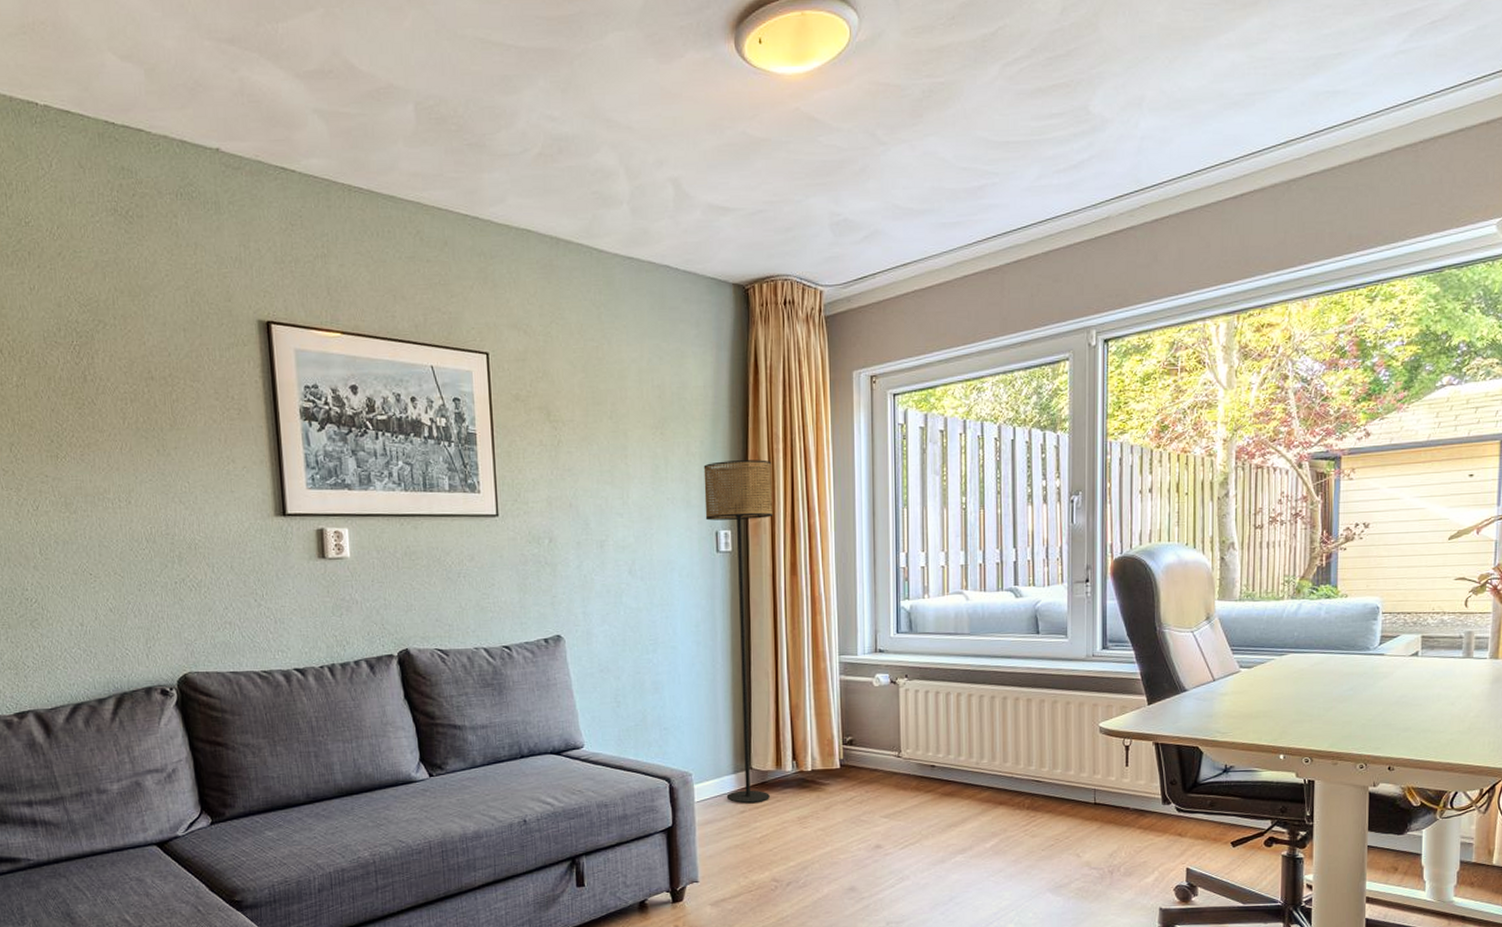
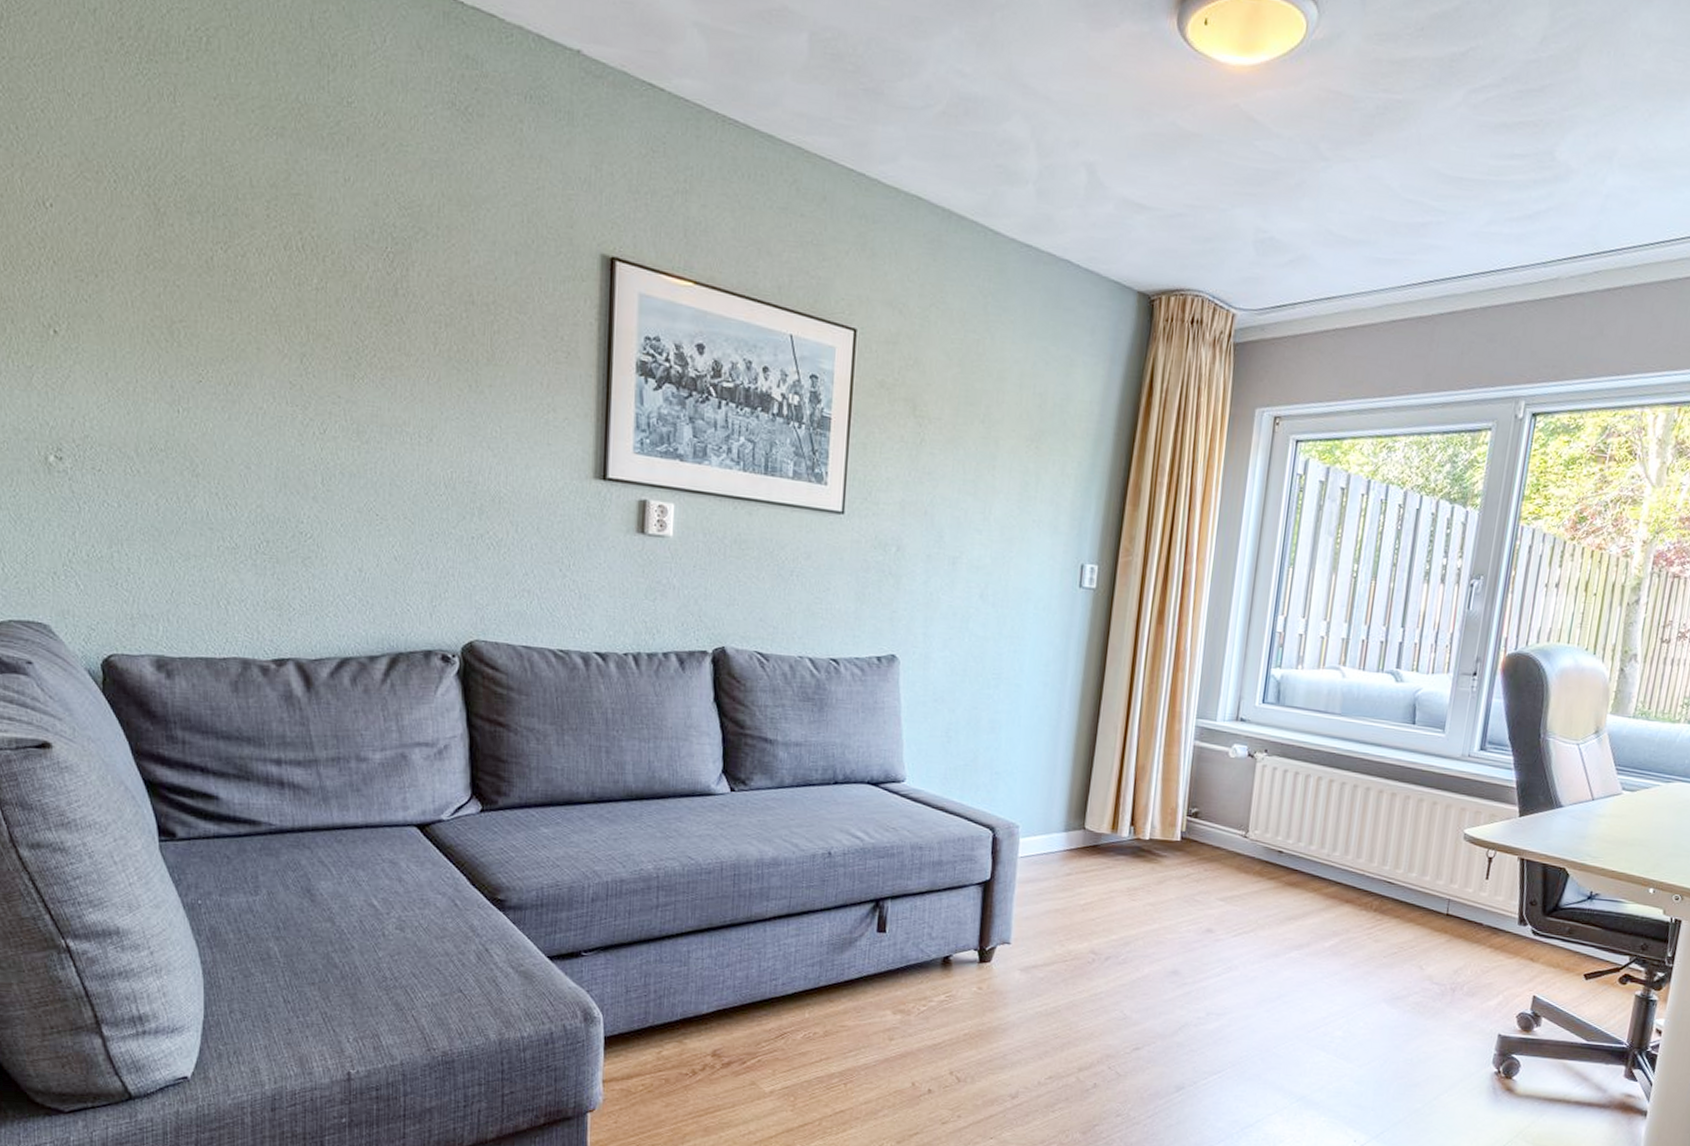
floor lamp: present [703,459,773,804] -> none [1053,487,1153,867]

